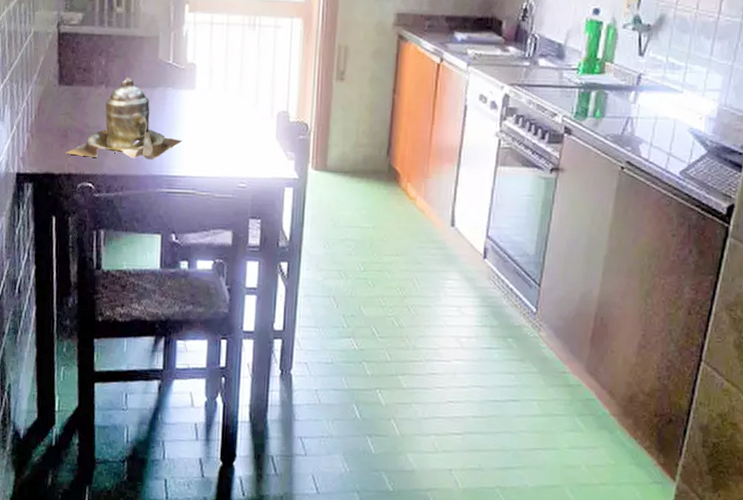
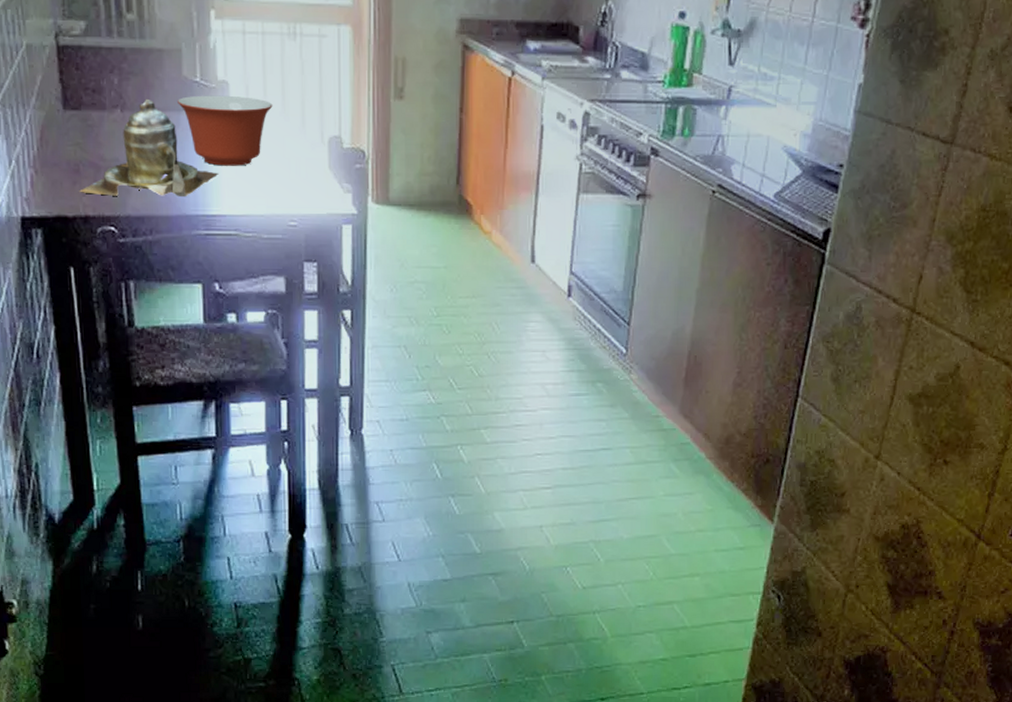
mixing bowl: none [152,75,232,135] -> present [178,95,273,166]

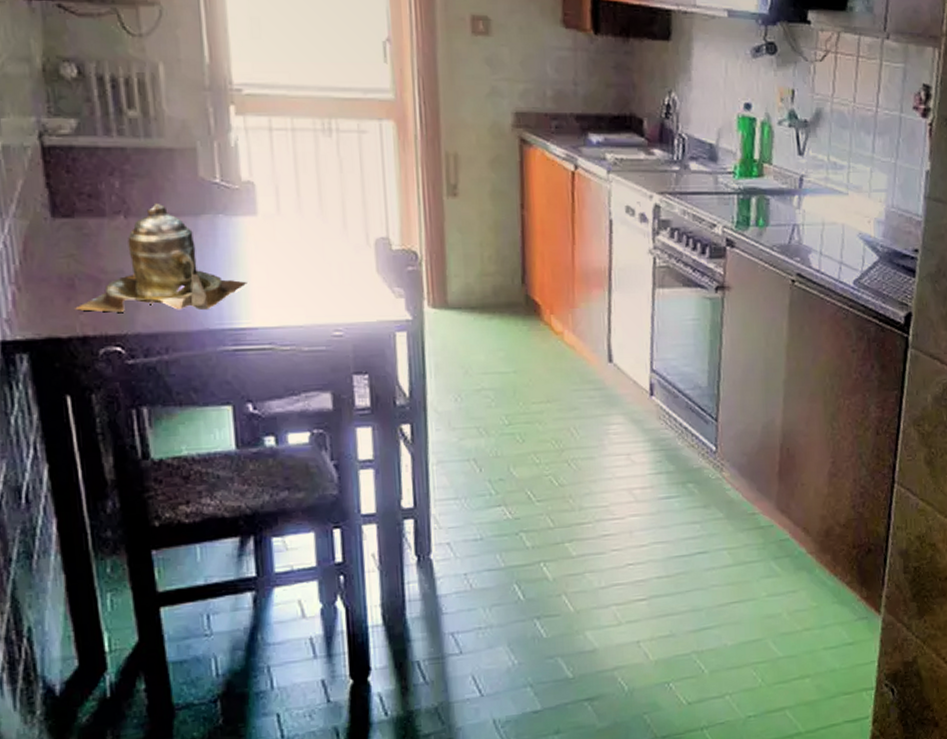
mixing bowl: present [178,95,273,166] -> none [194,197,308,274]

